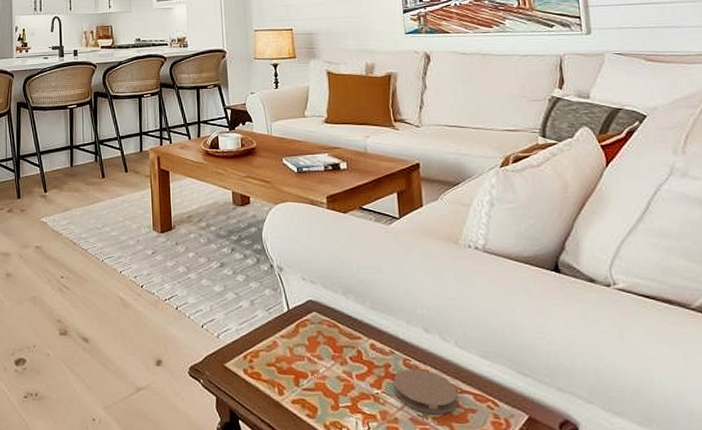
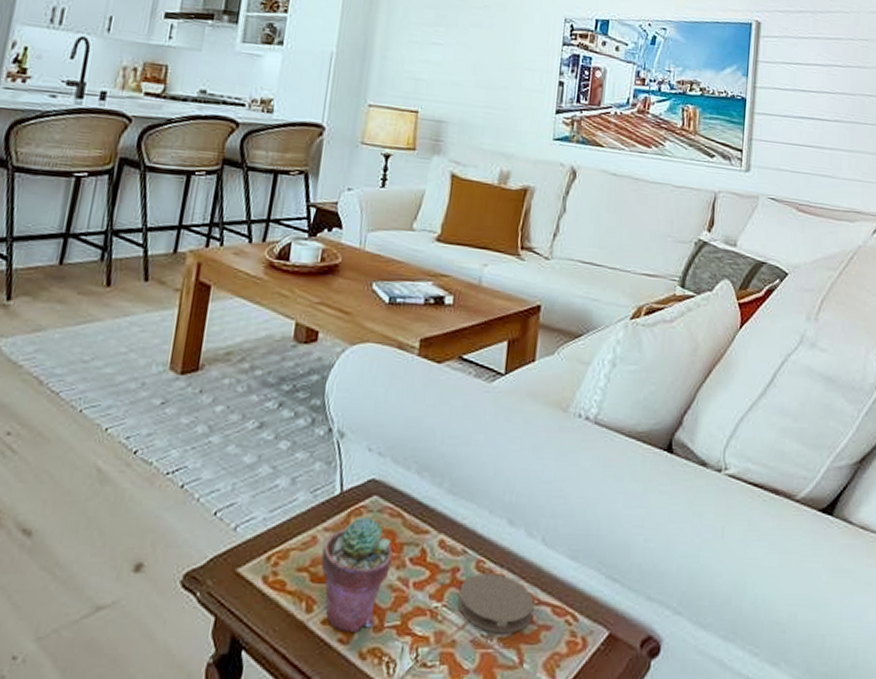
potted succulent: none [282,327,336,411] -> present [321,517,393,633]

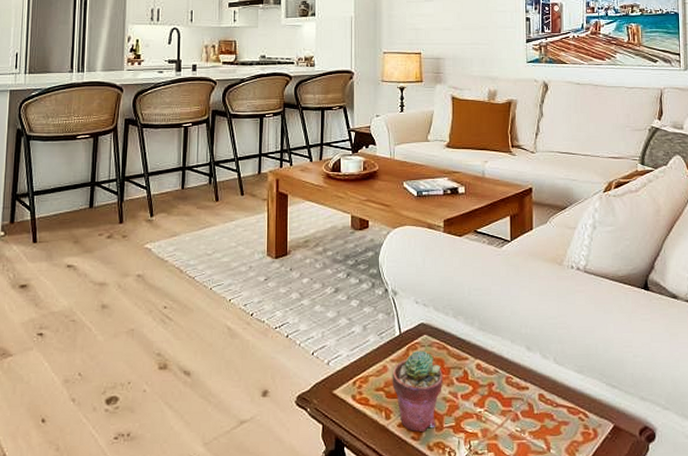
coaster: present [458,573,534,634] -> none [496,386,553,429]

